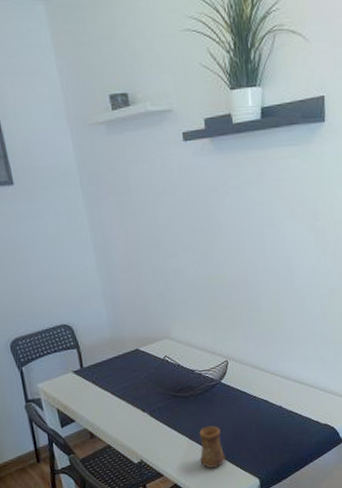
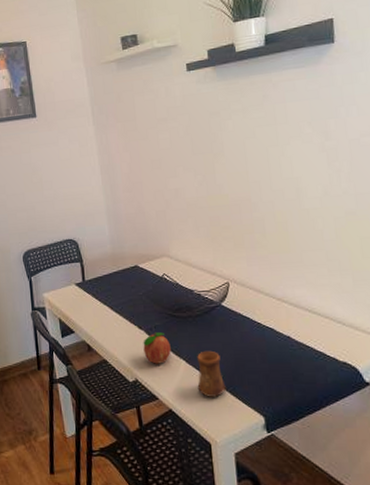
fruit: none [146,413,175,444] -> present [143,331,171,364]

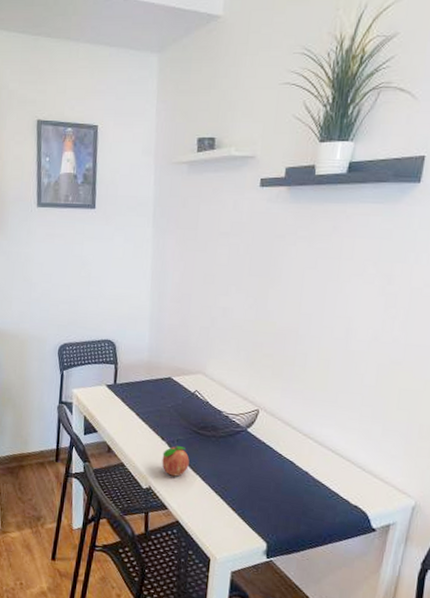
cup: present [197,350,226,397] -> none [207,471,236,517]

